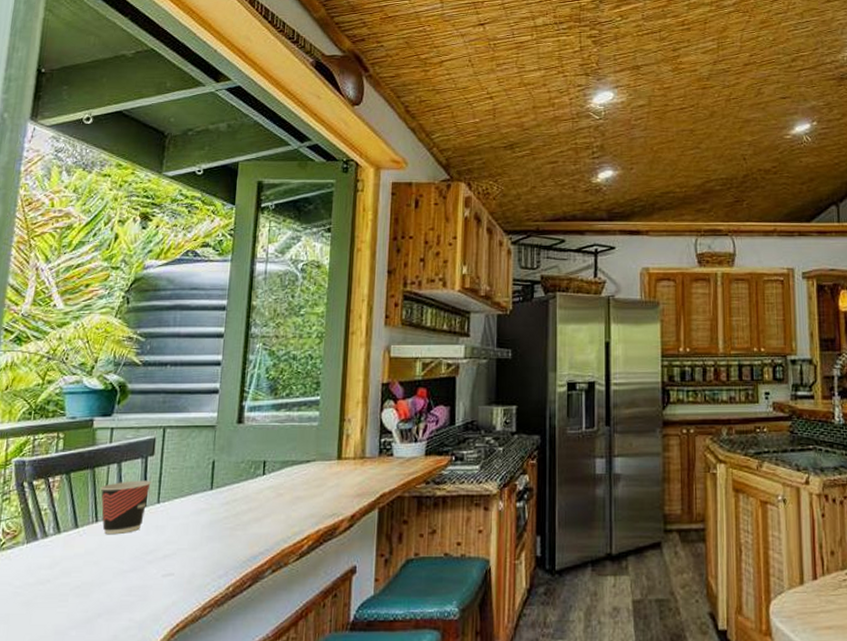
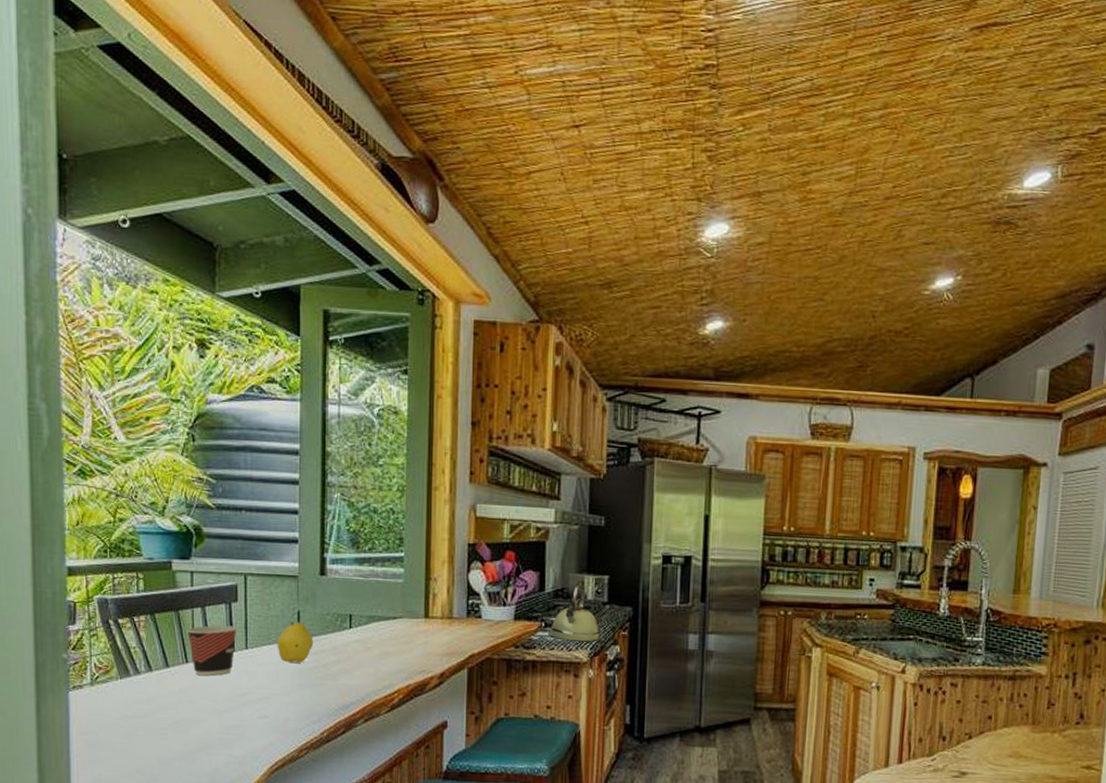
fruit: none [189,472,226,515] -> present [277,621,314,663]
kettle: none [458,411,510,473] -> present [548,579,601,642]

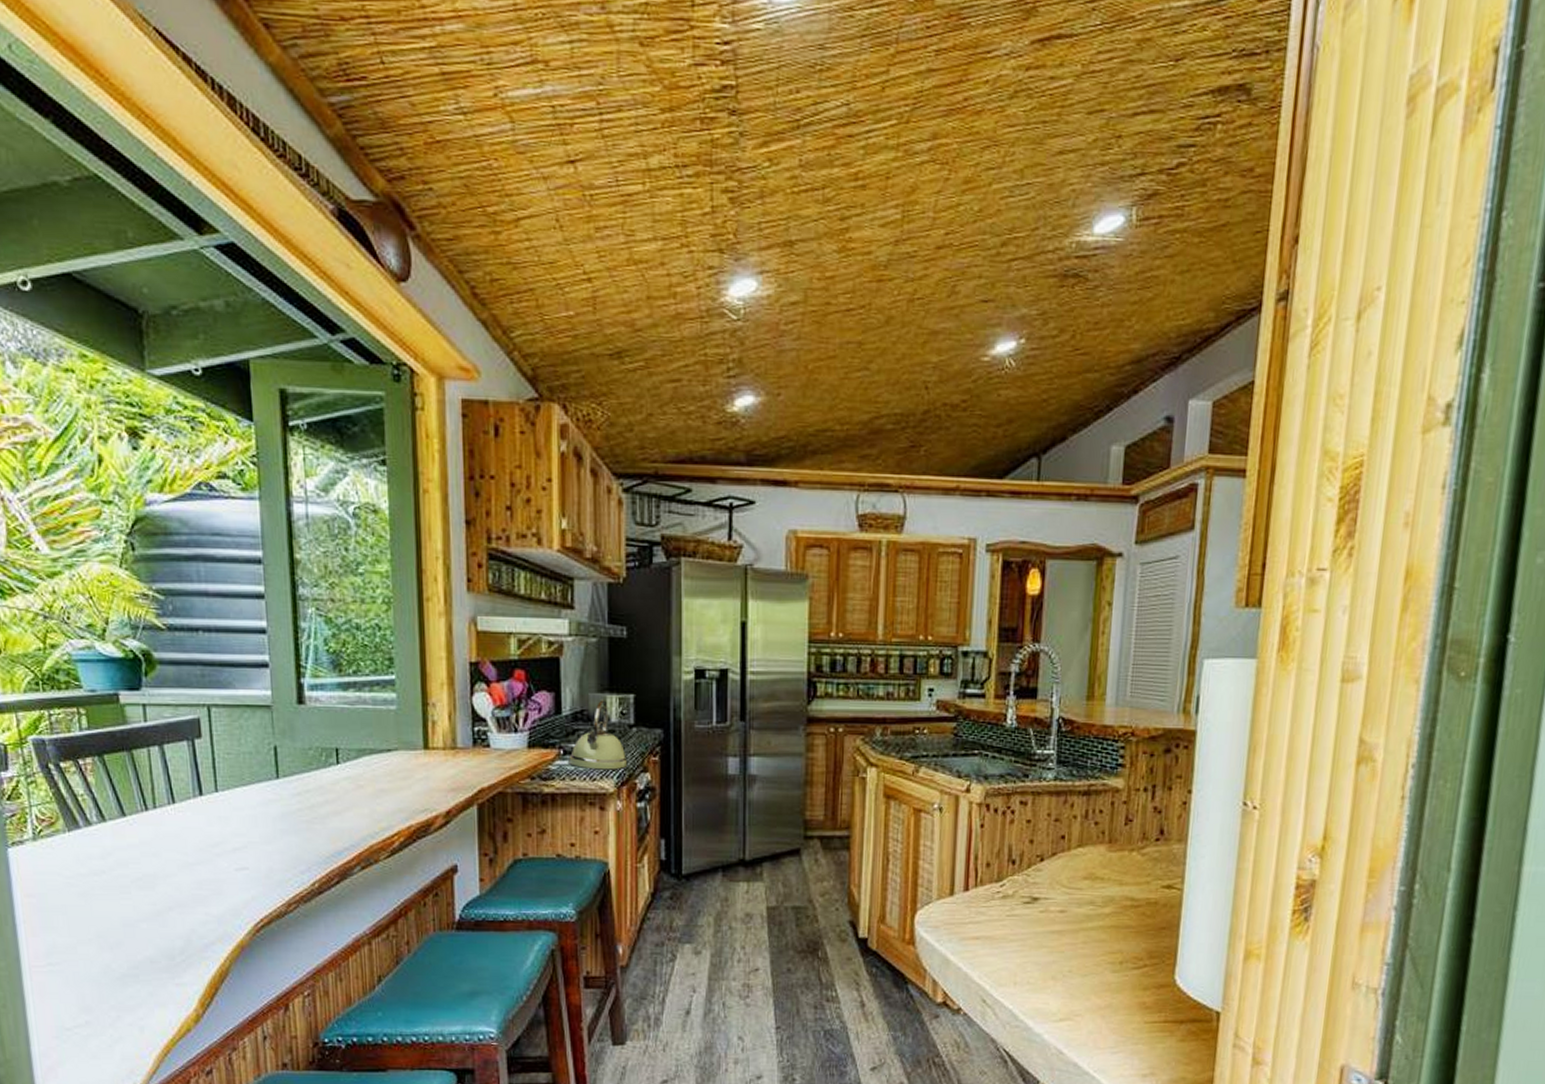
cup: present [186,625,237,677] -> none [143,765,204,825]
fruit: present [277,621,314,663] -> none [252,758,296,807]

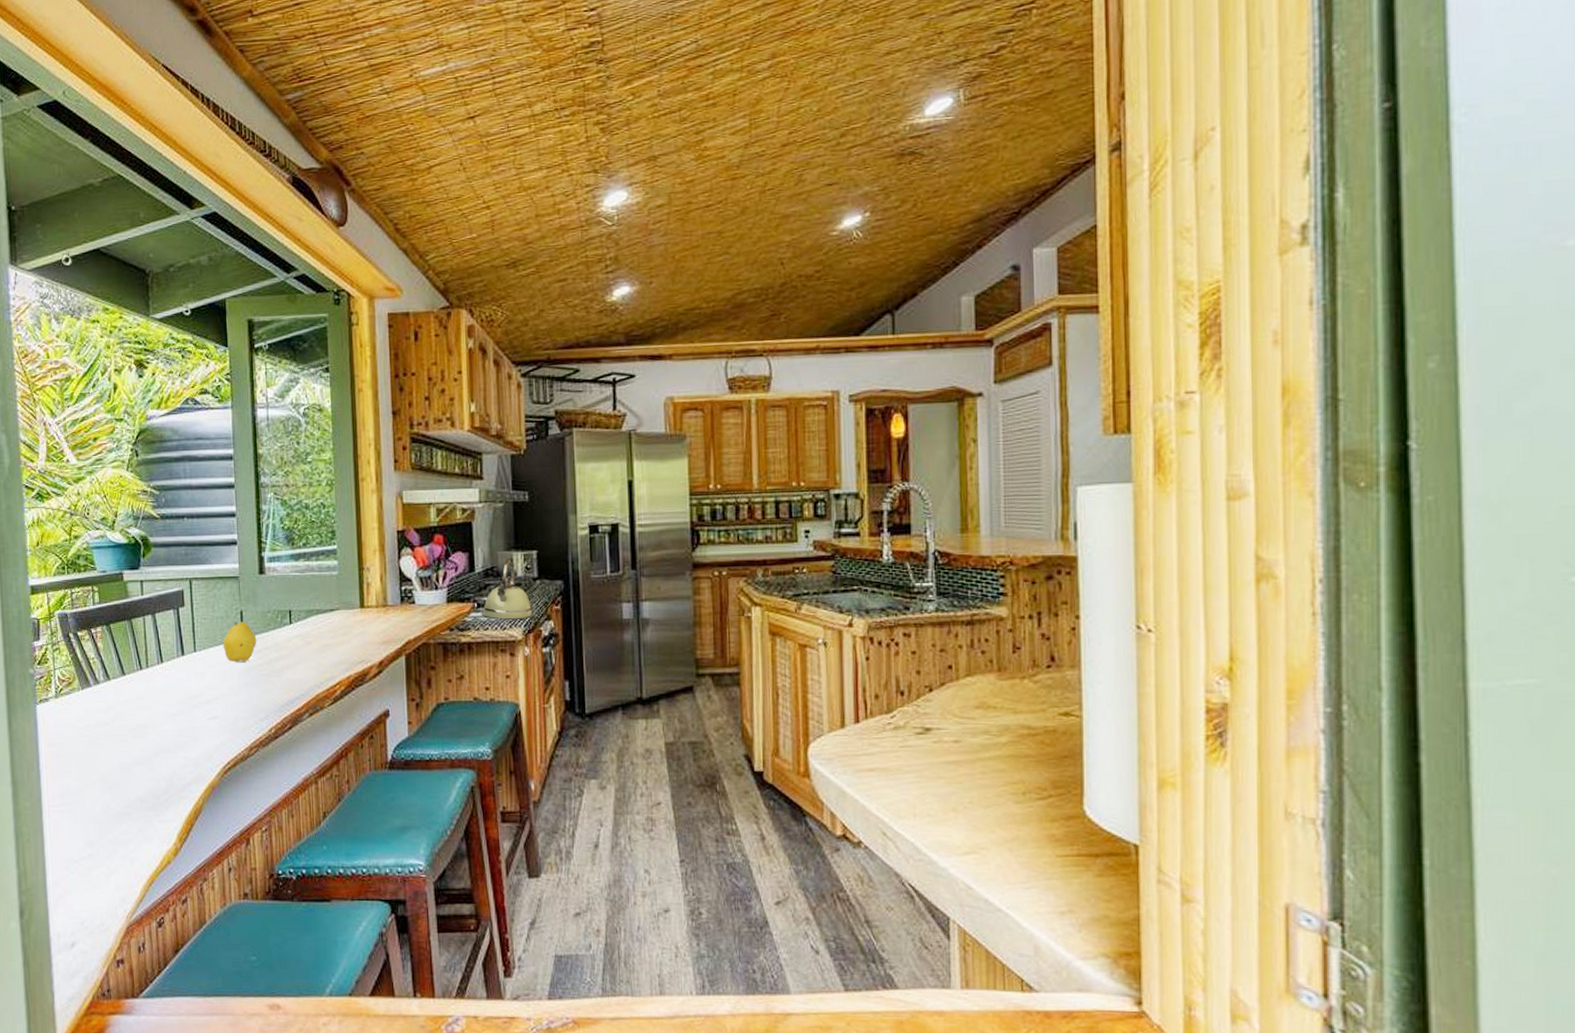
fruit: none [252,758,296,807] -> present [222,621,257,663]

